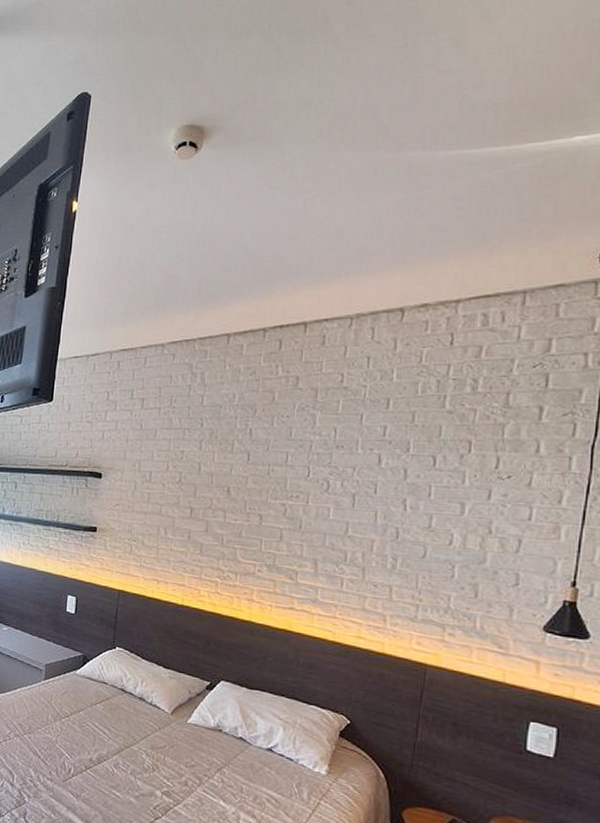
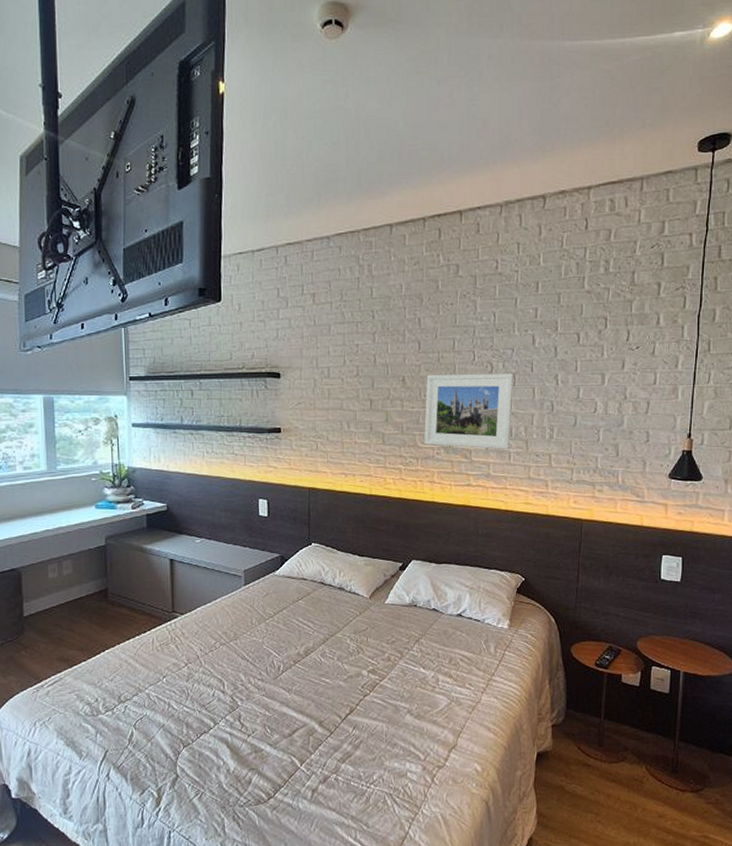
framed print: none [246,487,353,576] -> present [424,373,513,450]

